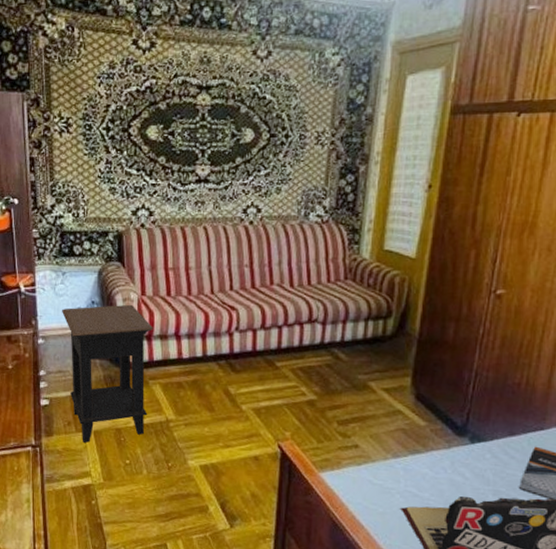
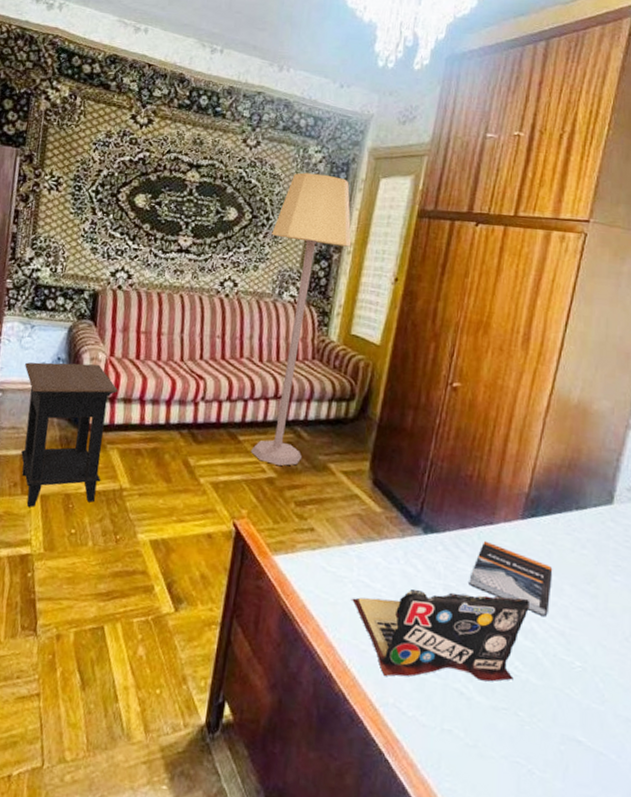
lamp: none [288,79,379,388] -> present [250,172,352,466]

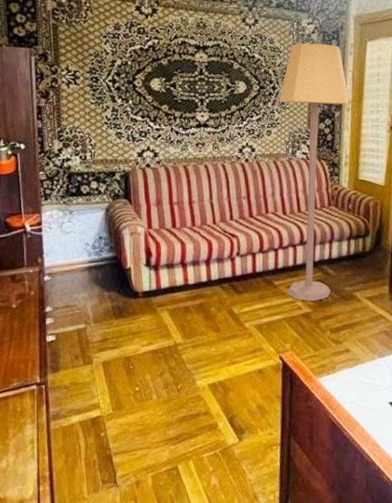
side table: present [21,362,118,507] -> none [69,237,160,375]

